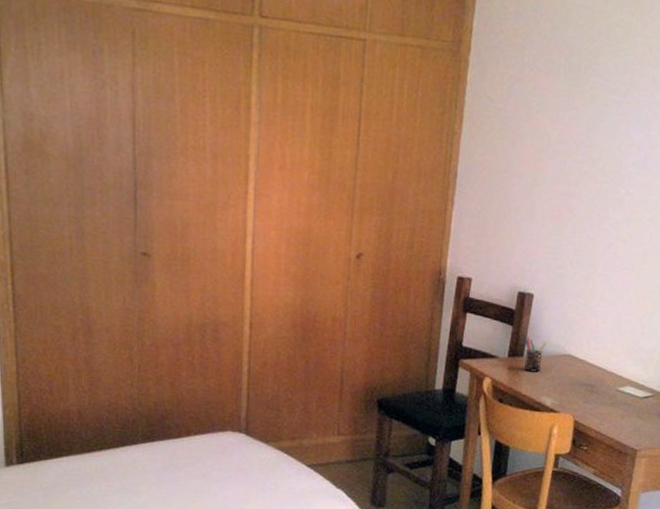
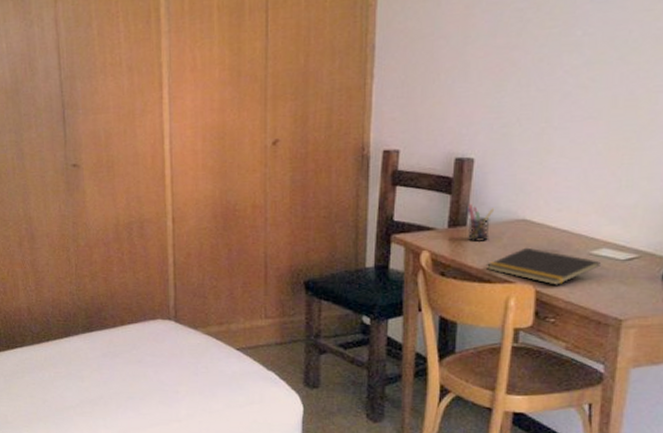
notepad: none [536,380,625,417] -> present [485,247,601,285]

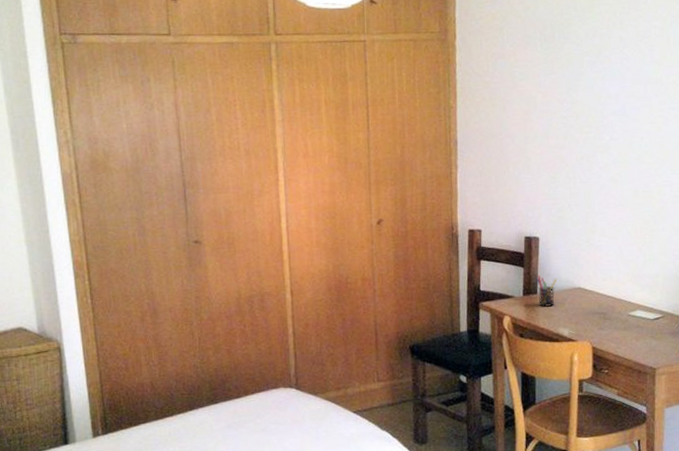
notepad: present [485,247,601,285] -> none [554,310,637,342]

